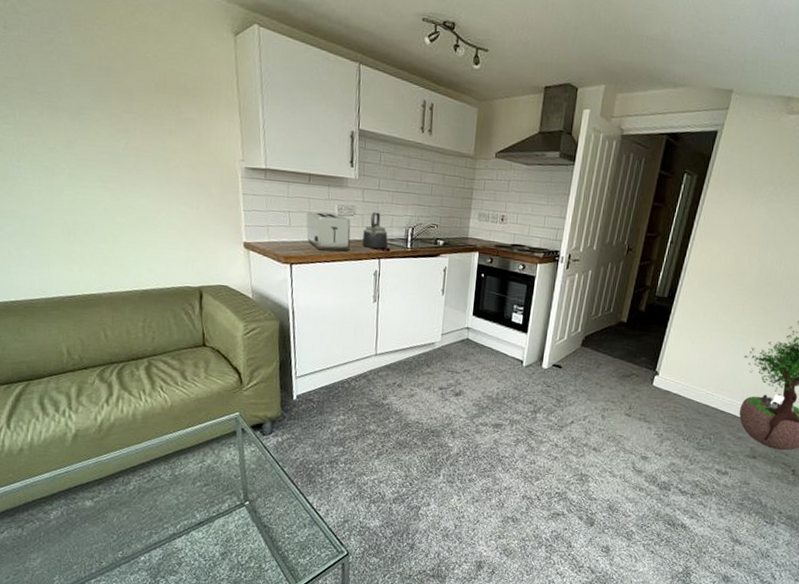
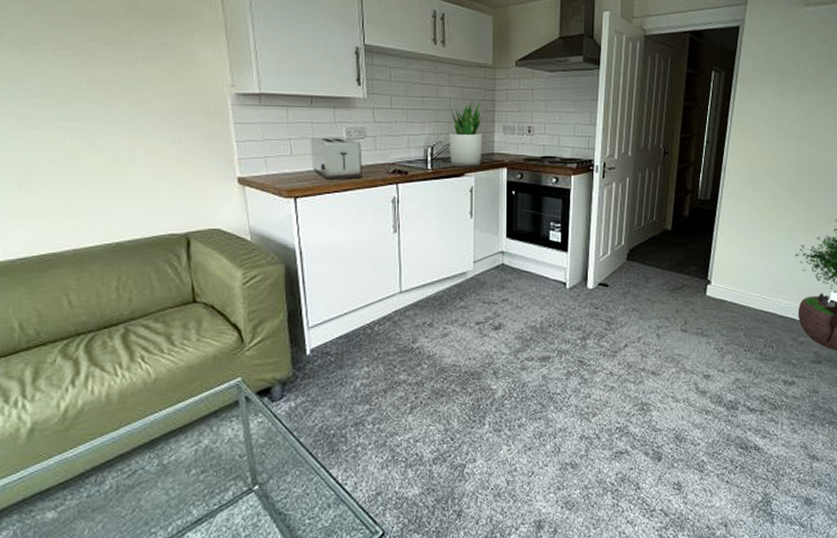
kettle: present [362,212,388,249] -> none [377,132,405,173]
planter: none [428,188,461,249] -> present [449,101,483,167]

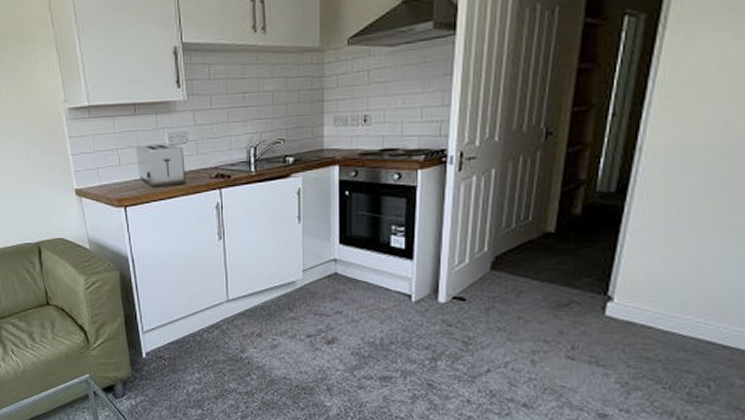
planter: present [449,101,483,167] -> none [273,91,311,167]

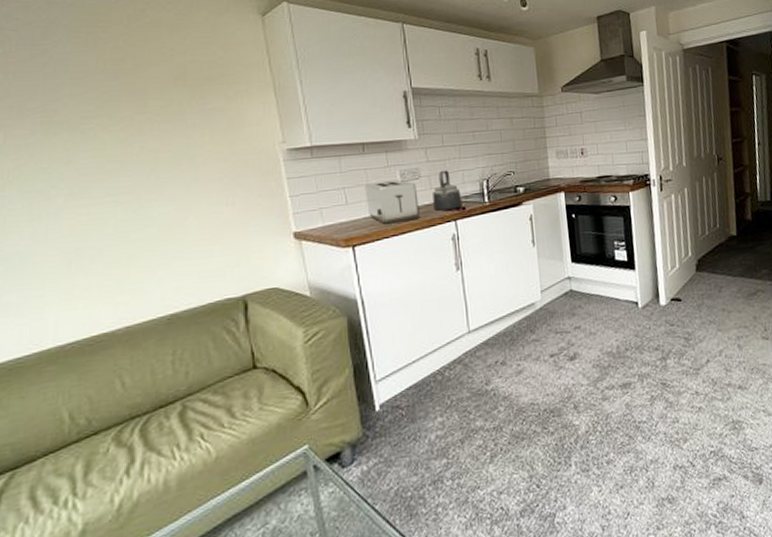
kettle: none [199,134,228,177] -> present [433,170,462,211]

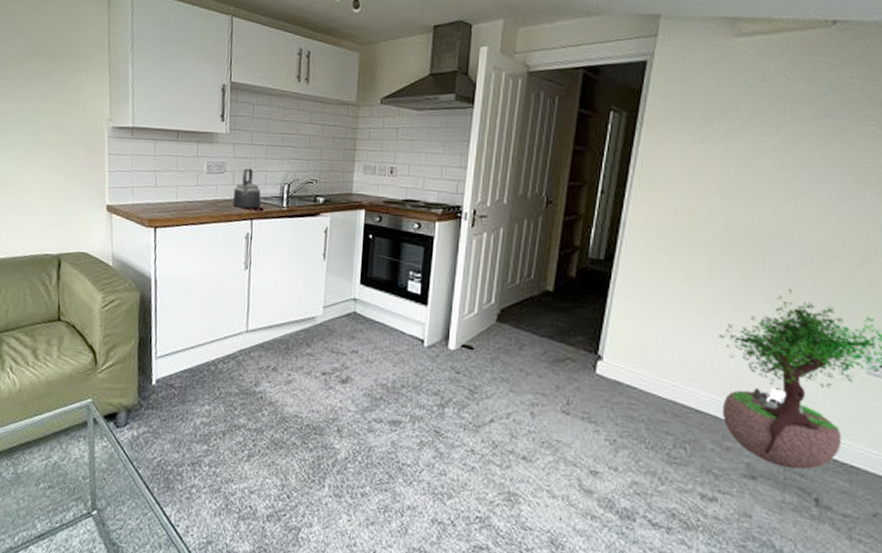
toaster: present [365,180,420,225] -> none [172,170,220,213]

